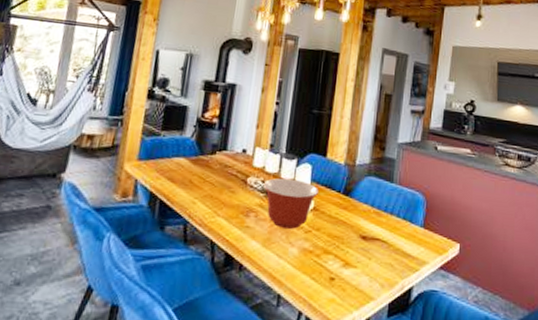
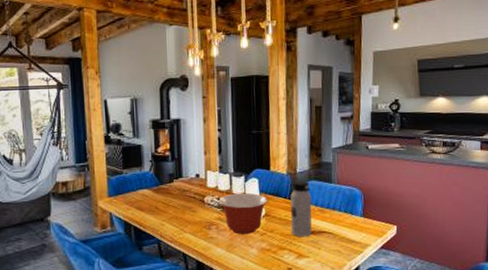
water bottle: none [340,173,369,243] -> present [290,180,312,238]

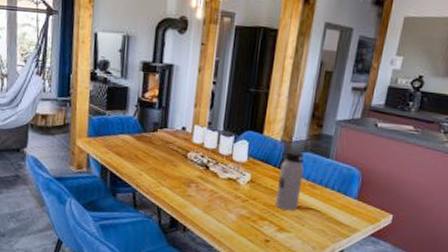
mixing bowl: present [218,192,267,234] -> none [202,153,255,198]

